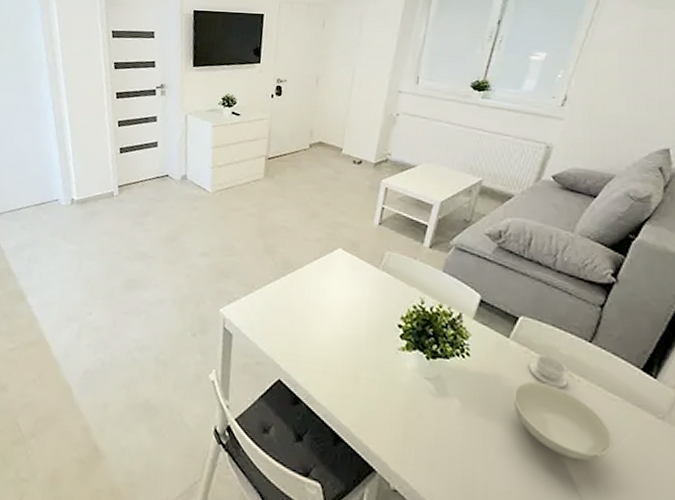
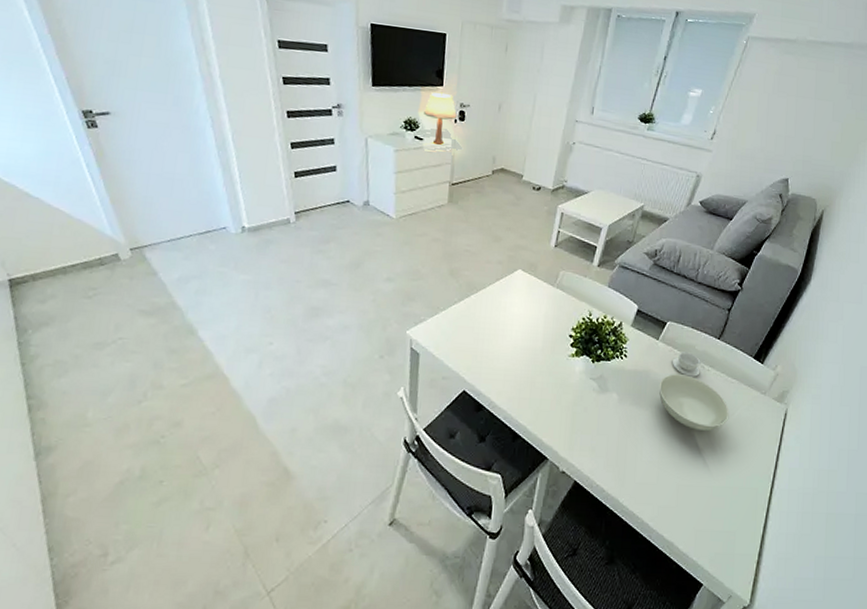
table lamp: none [241,69,274,120] -> present [424,92,457,145]

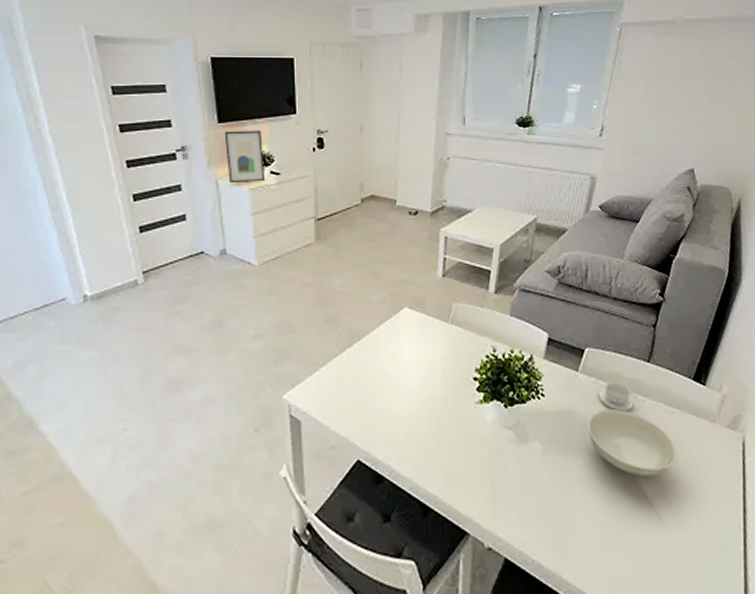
picture frame: none [376,94,411,145] -> present [224,131,266,184]
table lamp: present [424,92,457,145] -> none [278,121,315,177]

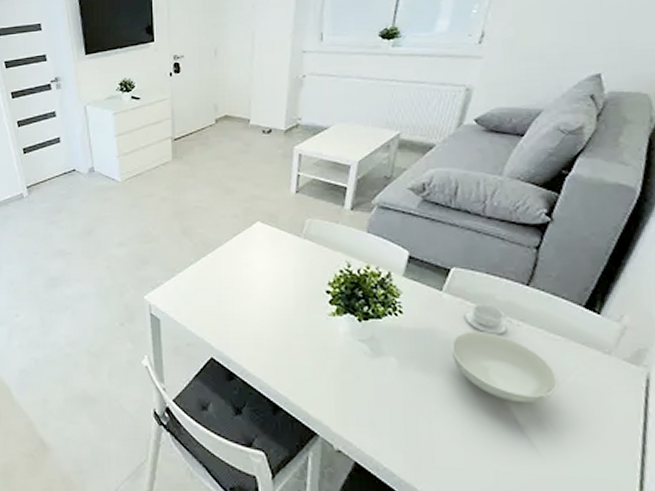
picture frame: present [224,131,266,184] -> none [91,59,127,109]

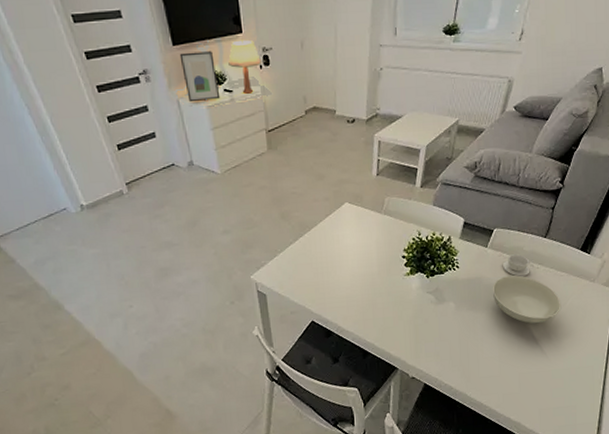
picture frame: none [91,59,127,109] -> present [179,51,221,103]
table lamp: none [138,48,171,101] -> present [228,39,261,94]

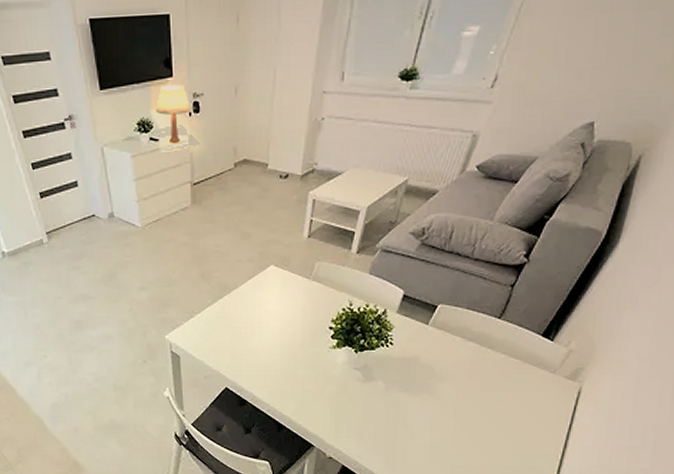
picture frame: present [179,51,221,103] -> none [106,96,146,151]
bowl: present [492,275,562,324] -> none [429,358,511,414]
teacup: present [502,254,531,277] -> none [444,335,479,360]

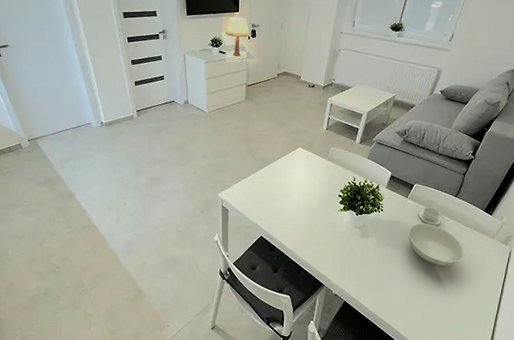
bowl: none [429,358,511,414] -> present [408,223,464,266]
teacup: none [444,335,479,360] -> present [418,207,442,225]

